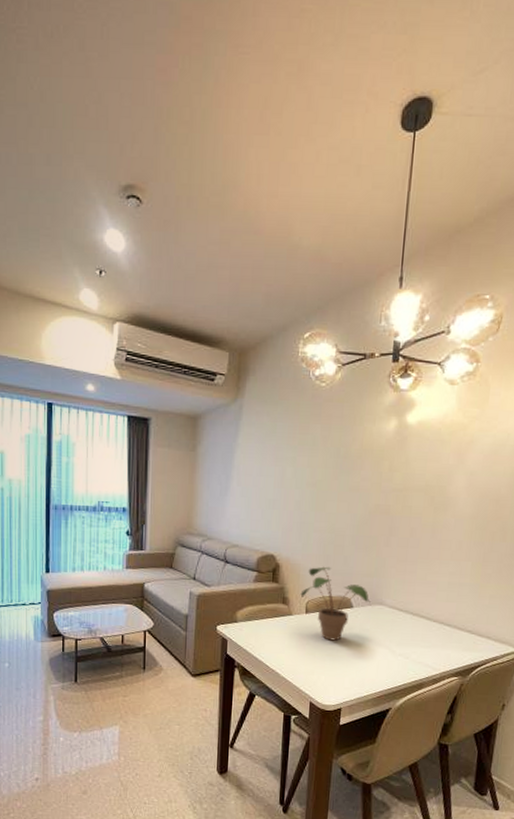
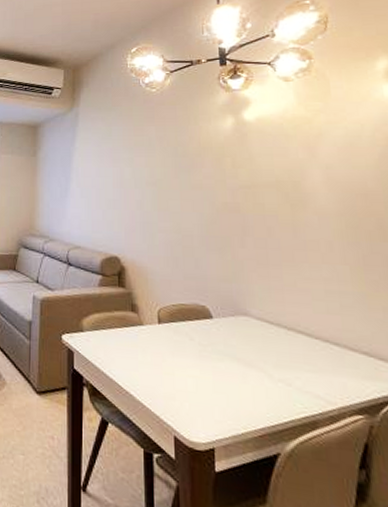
potted plant: present [300,566,371,641] -> none [150,269,233,359]

